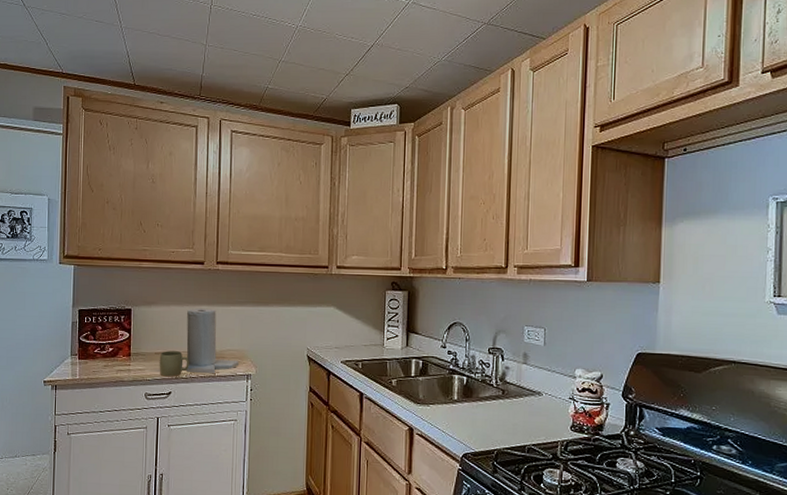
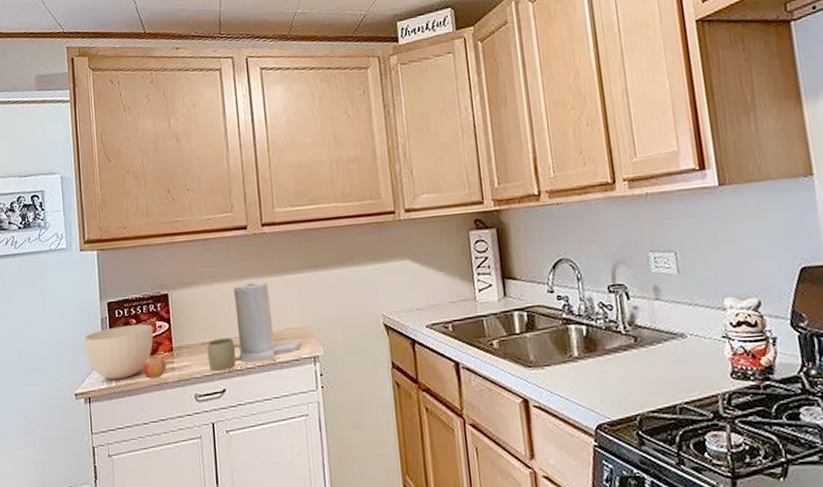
bowl: none [55,330,115,374] -> present [84,324,154,380]
fruit: none [103,358,125,377] -> present [142,355,167,379]

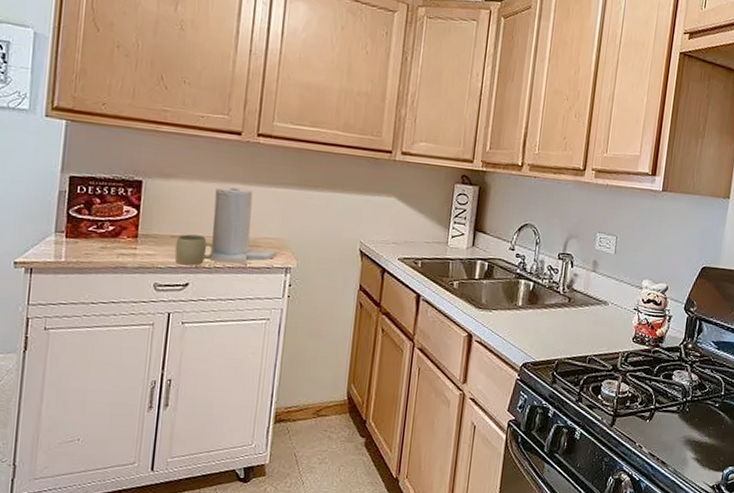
bowl: present [84,324,154,380] -> none [34,202,119,256]
fruit: present [142,355,167,379] -> none [99,238,129,262]

